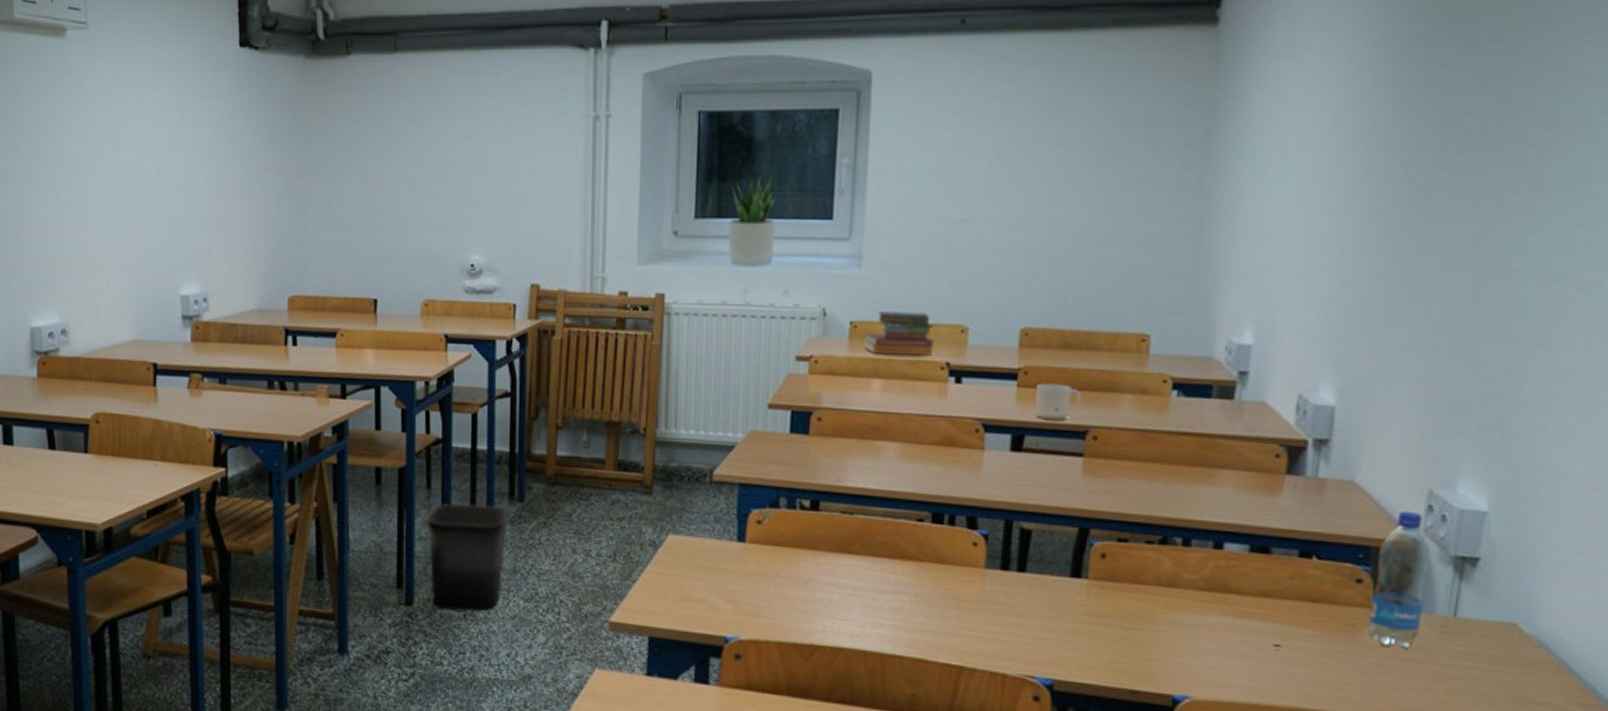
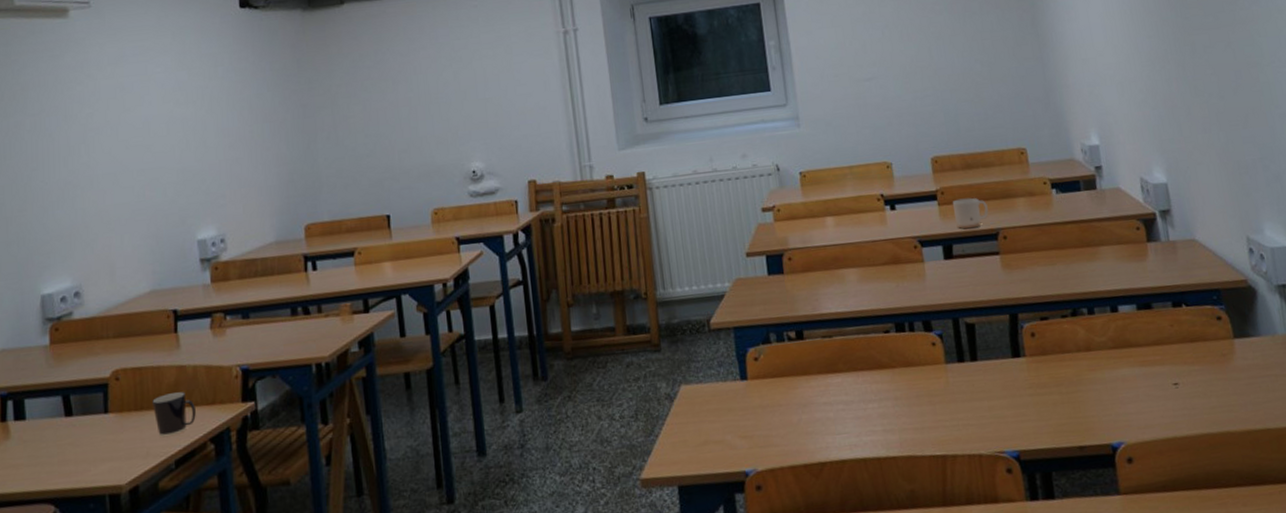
mug: none [129,445,169,487] -> present [152,392,196,438]
waste bin: present [423,504,512,611] -> none [455,388,538,500]
planter: present [728,174,777,267] -> none [685,62,730,141]
books: present [863,311,934,356] -> none [812,156,869,197]
bottle: present [1367,511,1431,649] -> none [1225,255,1270,369]

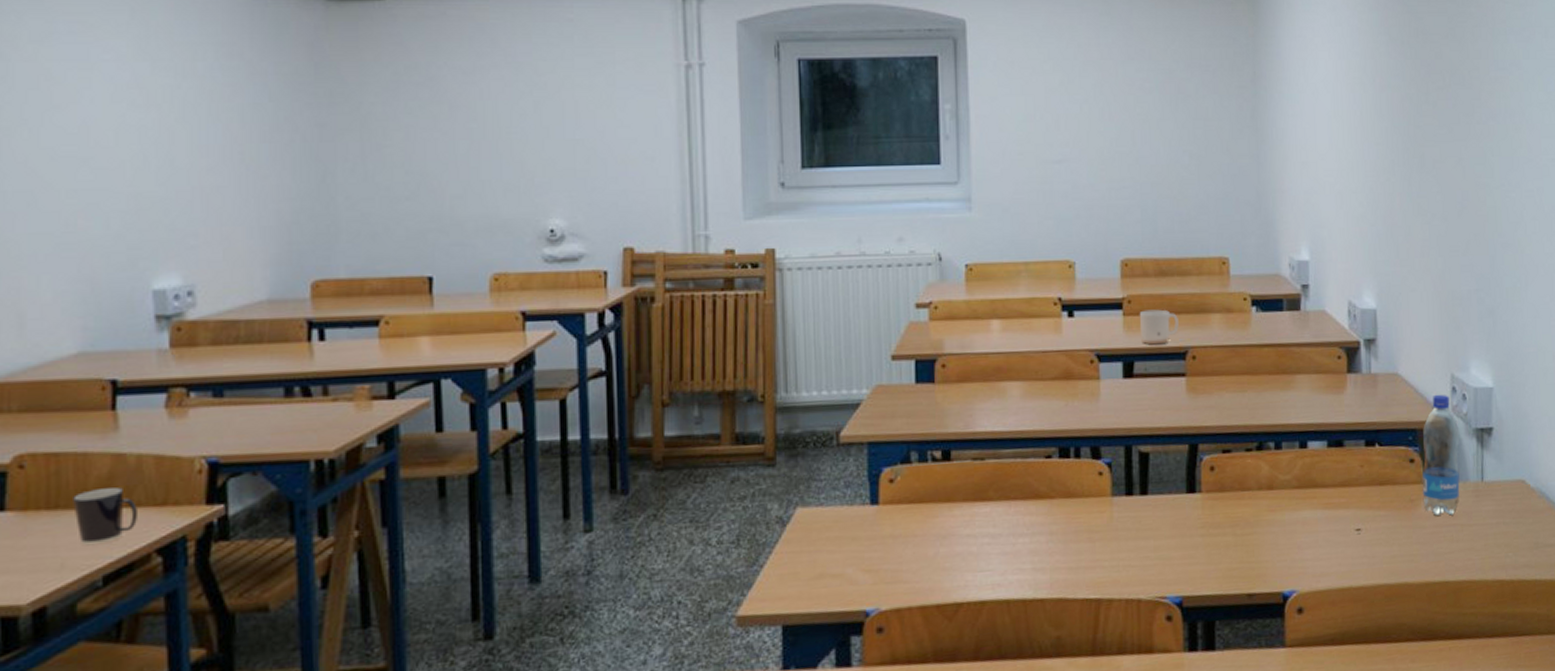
bottle: none [1225,255,1270,369] -> present [1422,394,1460,517]

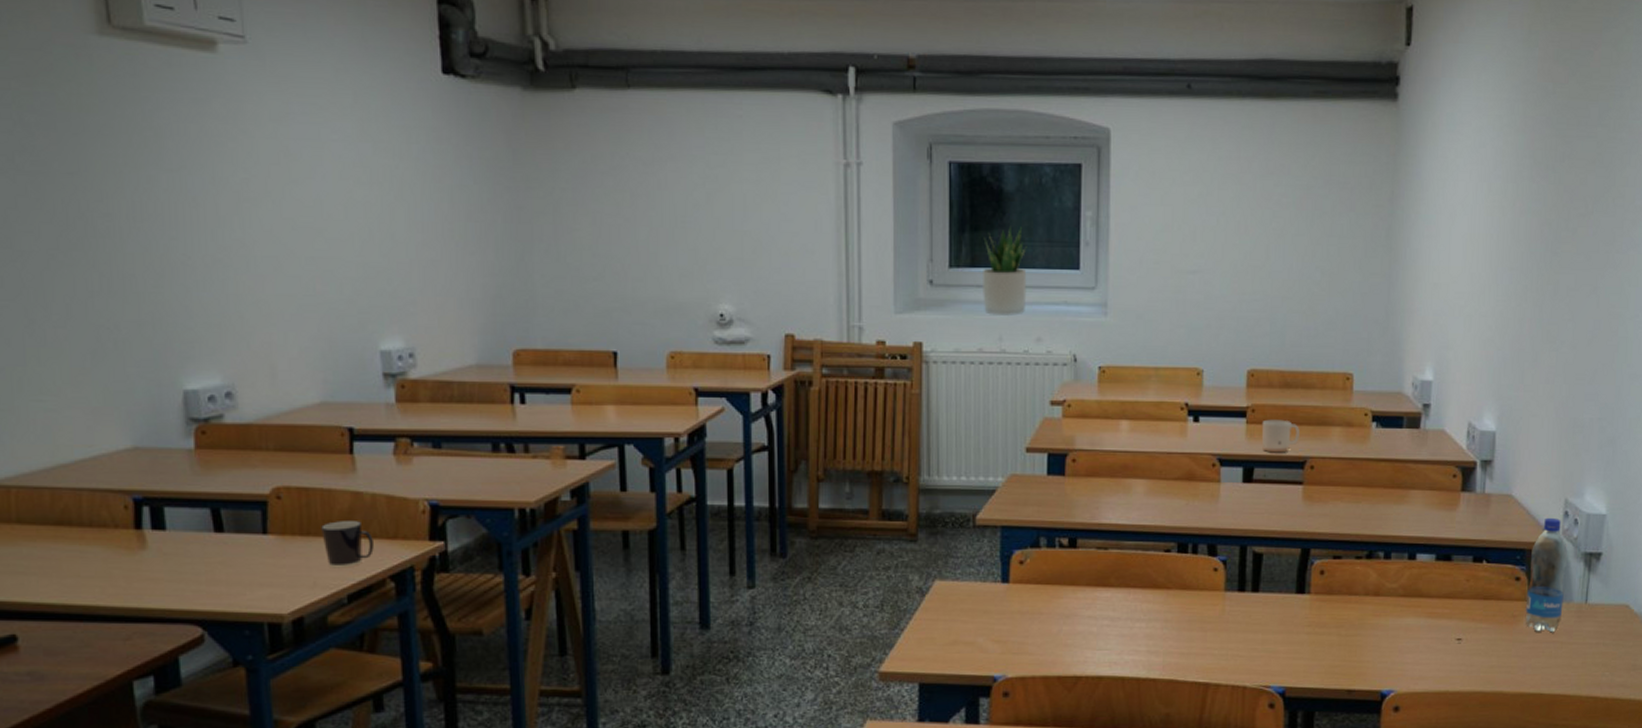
planter: none [837,122,886,216] -> present [983,225,1027,316]

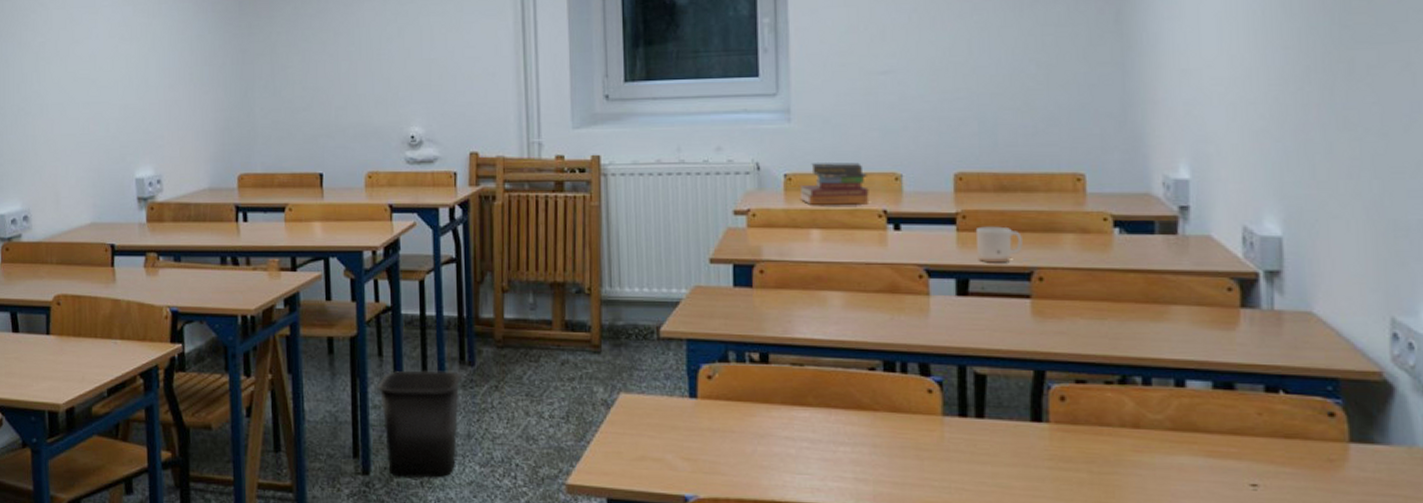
mug: present [321,521,374,569] -> none [89,324,128,366]
waste bin: none [678,563,774,675] -> present [376,370,463,478]
planter: present [983,225,1027,316] -> none [657,37,704,126]
books: none [1112,357,1174,397] -> present [799,162,869,205]
bottle: present [1525,517,1568,633] -> none [1346,340,1404,484]

